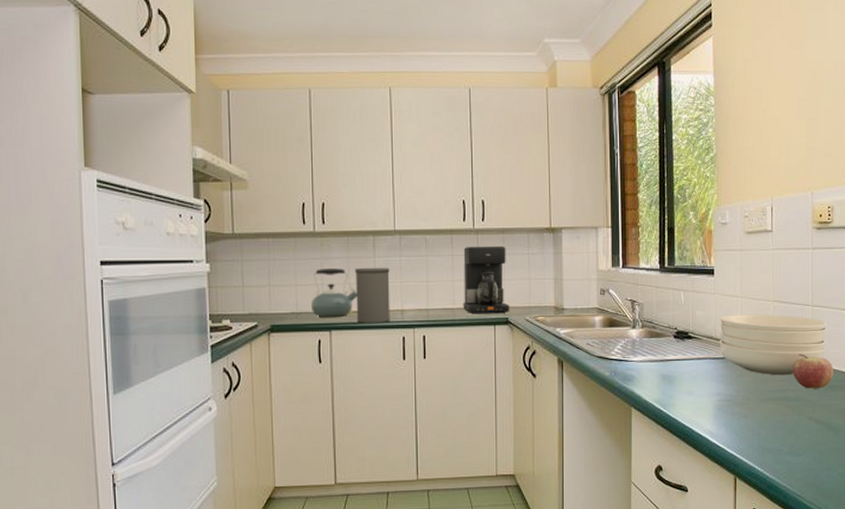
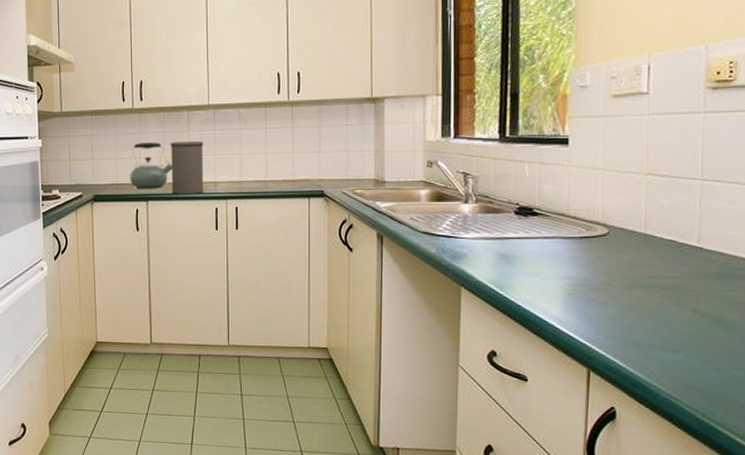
coffee maker: present [463,246,510,313] -> none [276,117,326,186]
bowl: present [719,314,828,376] -> none [572,189,723,260]
fruit: present [792,354,834,389] -> none [670,235,730,277]

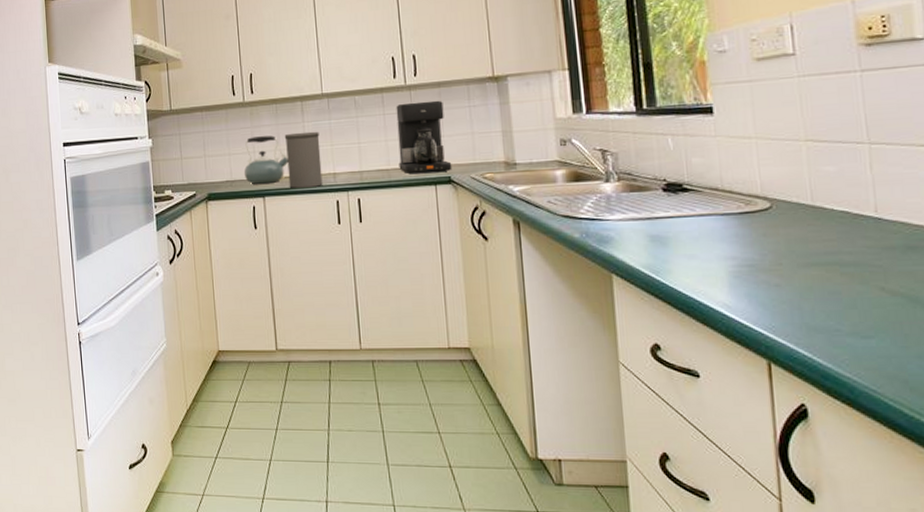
coffee maker: none [276,117,326,186] -> present [396,100,453,173]

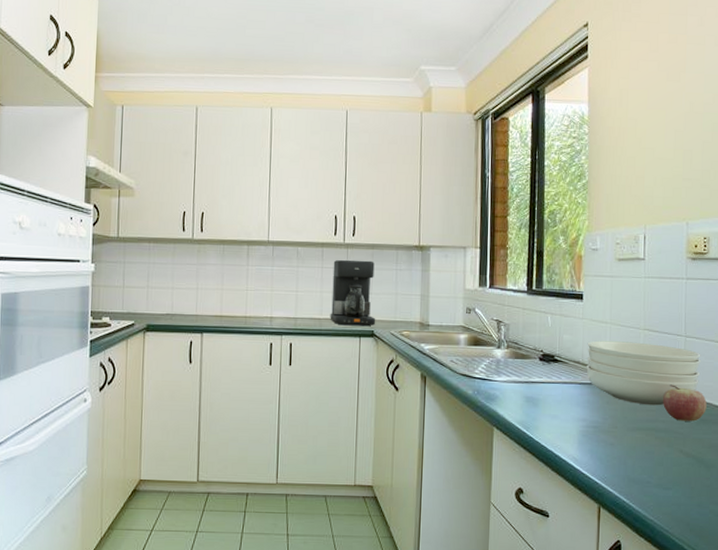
kettle: present [243,135,289,184] -> none [184,274,230,320]
canister: present [284,131,323,189] -> none [227,274,261,329]
bowl: none [726,157,899,235] -> present [586,340,701,406]
fruit: none [844,205,915,251] -> present [662,384,707,422]

